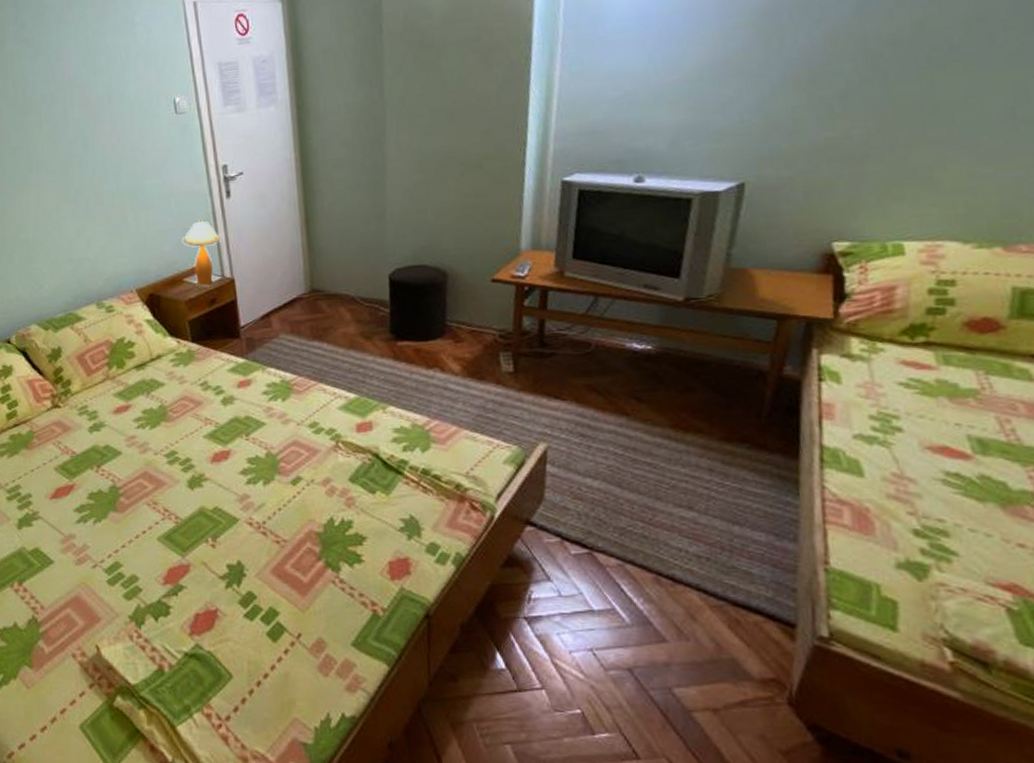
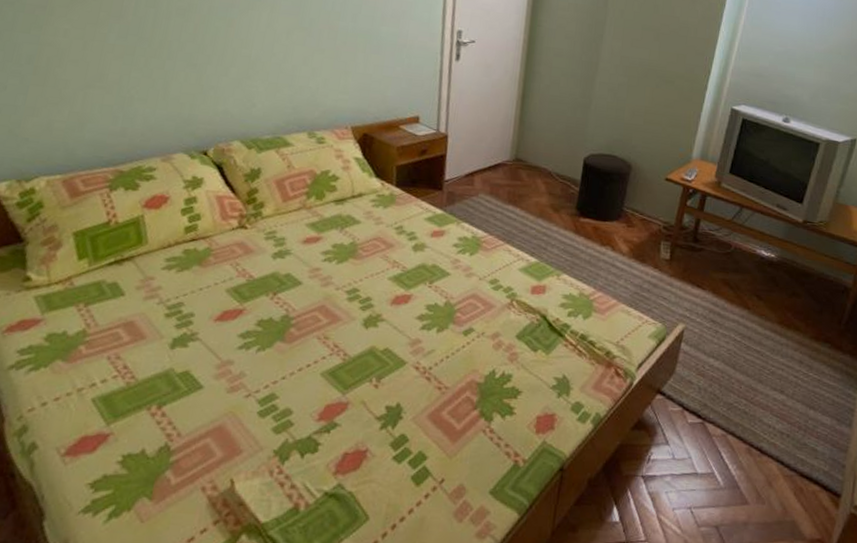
table lamp: present [183,219,221,286] -> none [407,74,443,137]

